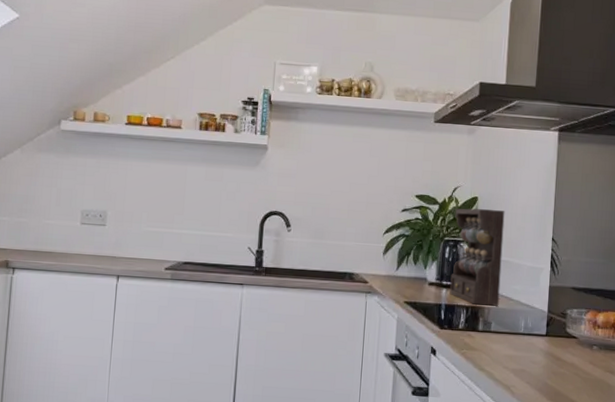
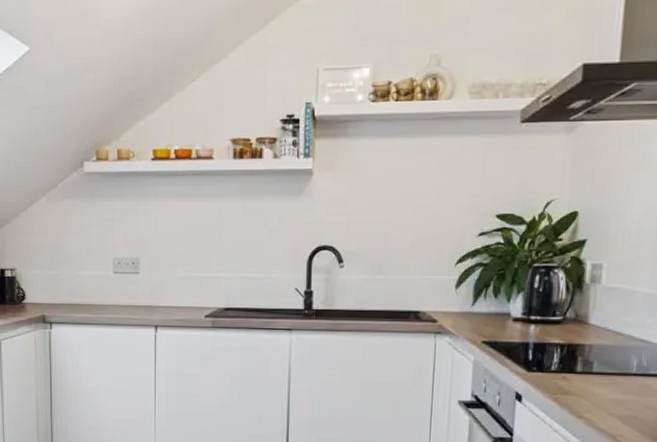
spice rack: present [450,208,505,306] -> none [539,226,615,343]

